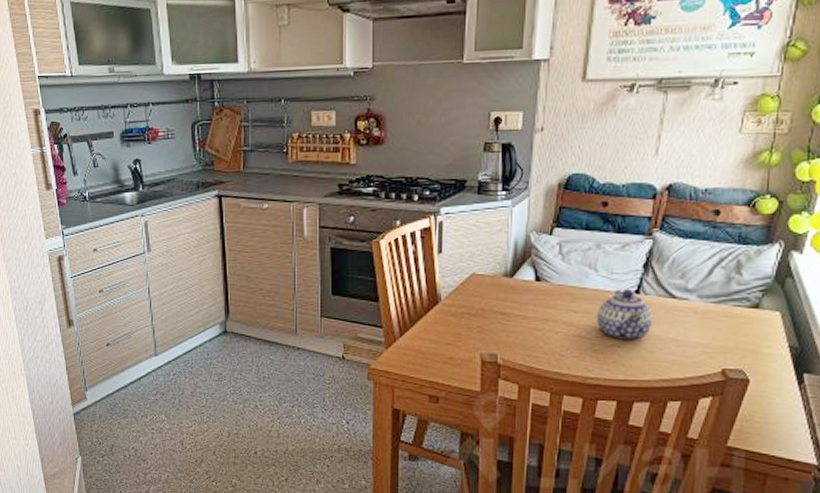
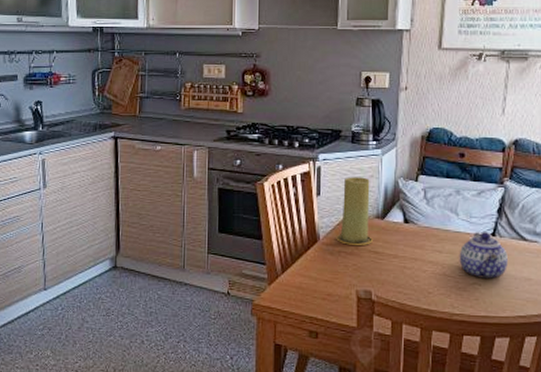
candle: none [459,232,499,306] -> present [336,177,372,245]

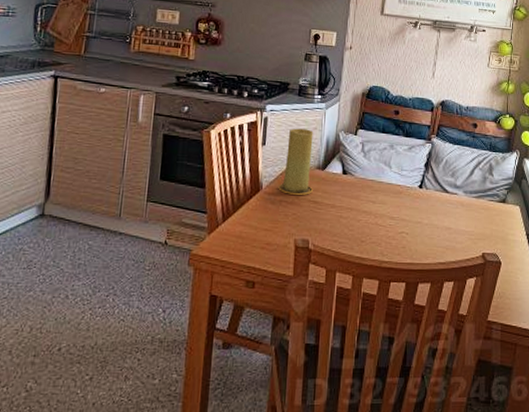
teapot: present [459,232,508,279] -> none [390,184,432,228]

